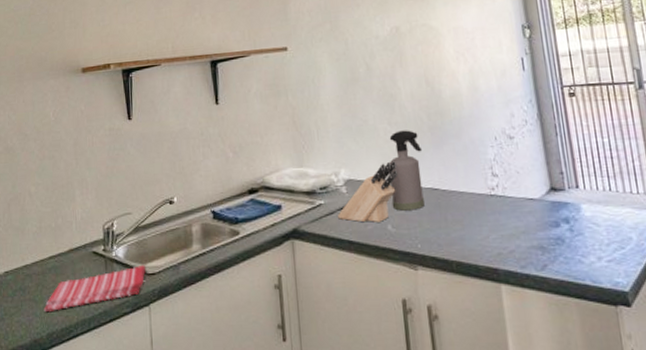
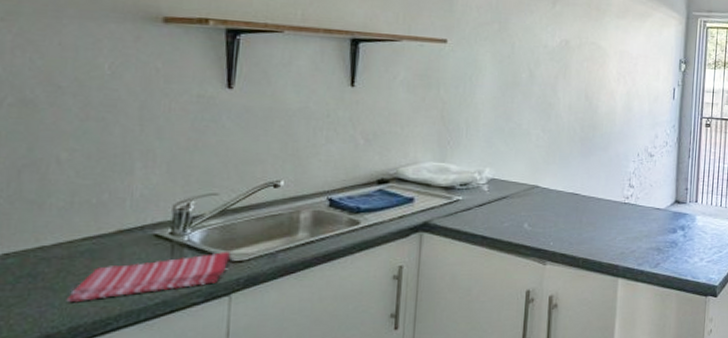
knife block: present [338,161,399,223] -> none [475,165,544,220]
spray bottle: present [389,130,425,211] -> none [532,138,571,212]

